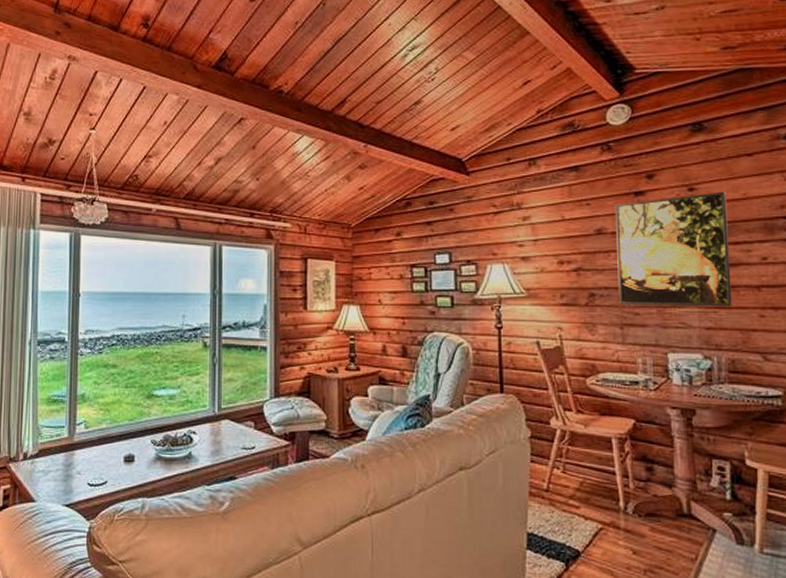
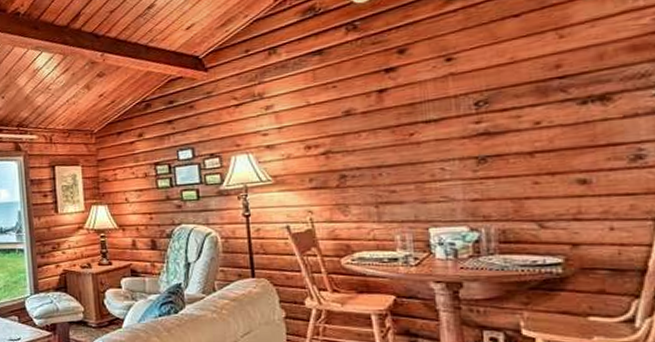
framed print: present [614,191,732,307] -> none [363,57,501,185]

